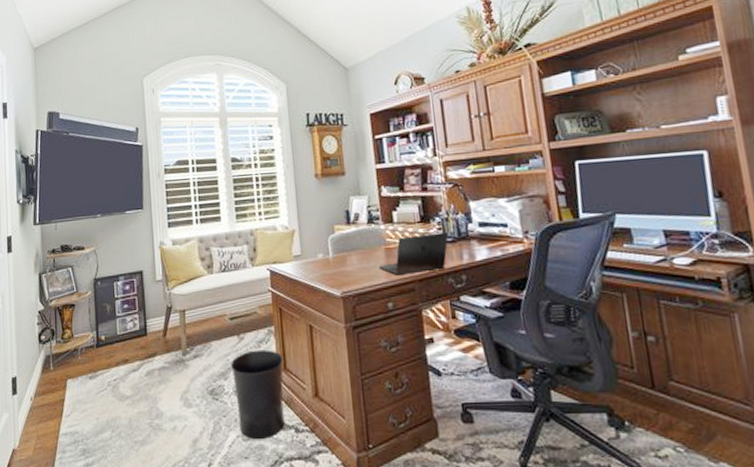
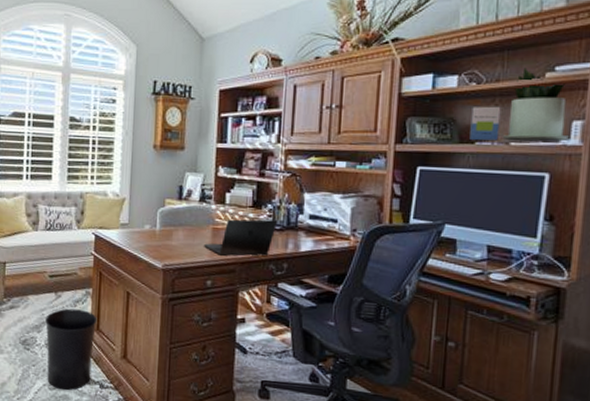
book: none [615,93,649,130] -> present [469,106,501,141]
planter: none [650,54,717,125] -> present [502,67,569,143]

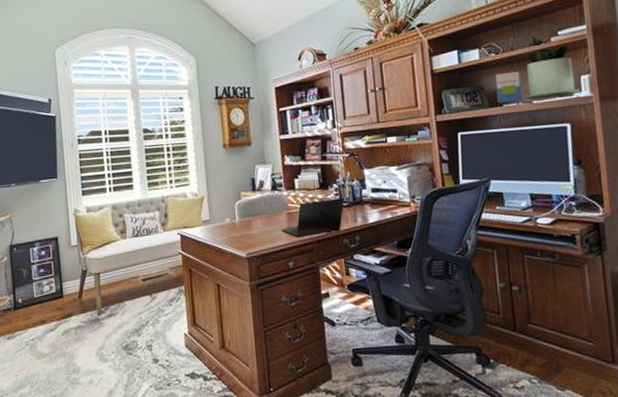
waste bin: present [45,308,97,390] -> none [144,307,194,388]

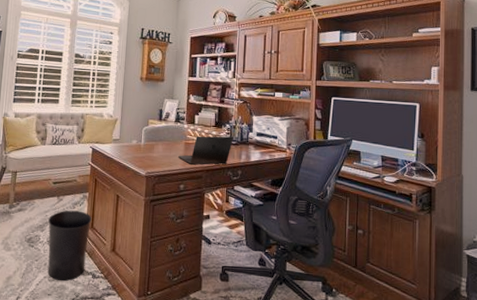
waste bin: none [144,307,194,388] -> present [47,210,92,281]
book: present [495,71,522,104] -> none [366,55,386,80]
planter: present [525,35,580,100] -> none [387,29,430,82]

